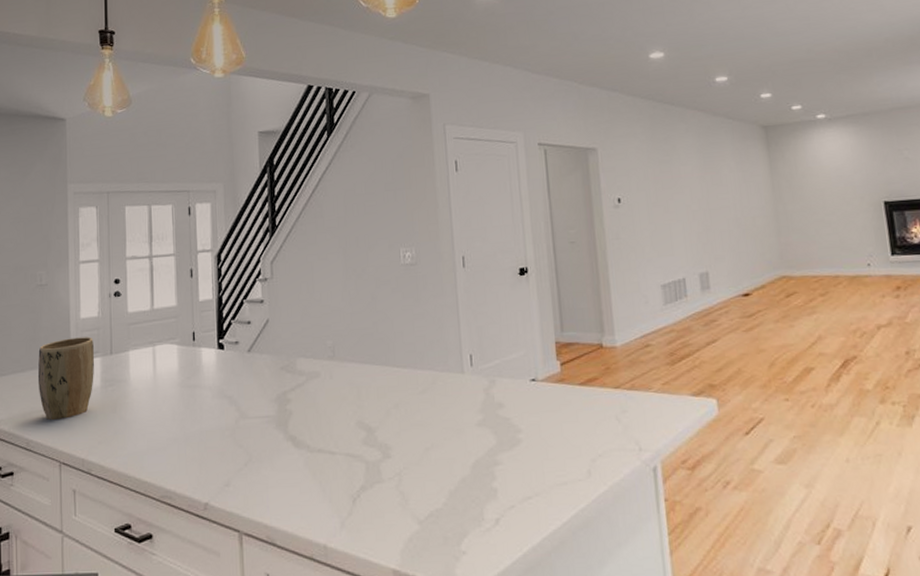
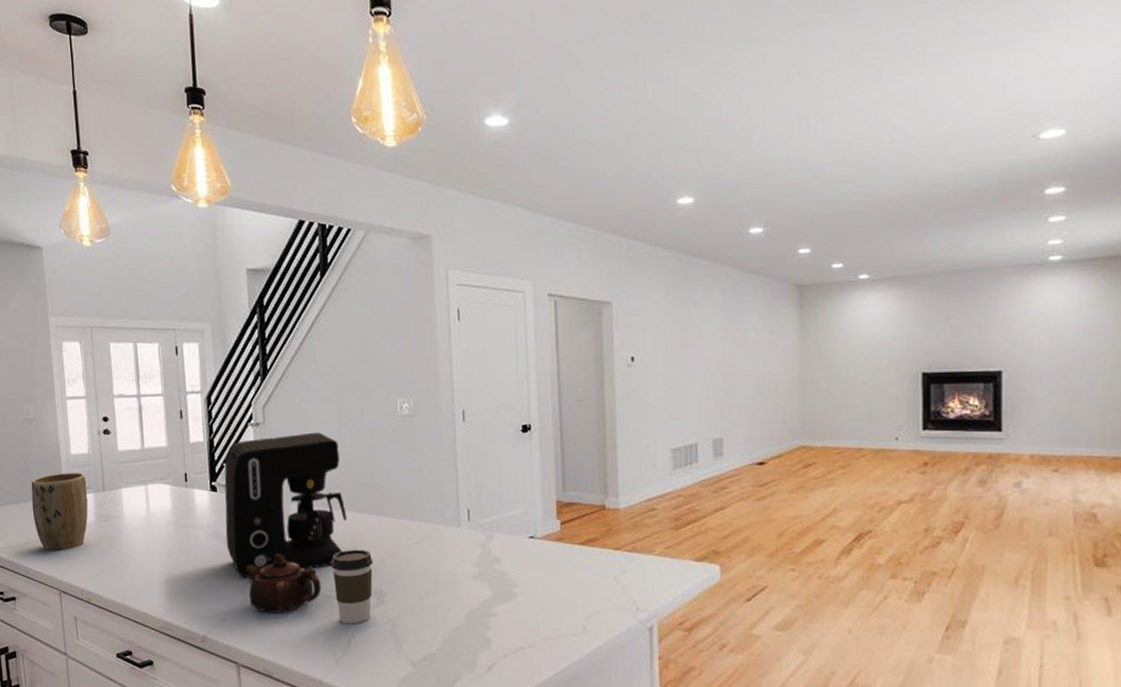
coffee maker: none [231,284,352,438] -> present [224,432,347,578]
teapot: none [250,411,327,474] -> present [245,554,322,613]
coffee cup: none [337,401,378,482] -> present [331,549,373,624]

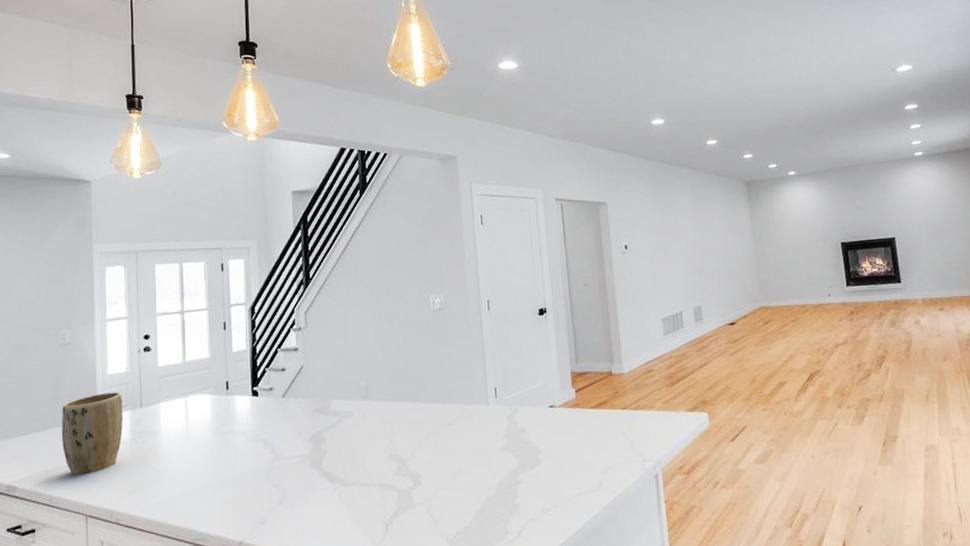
coffee maker: present [224,432,347,578] -> none [266,331,385,477]
teapot: present [245,554,322,613] -> none [285,449,360,509]
coffee cup: present [331,549,373,624] -> none [370,435,410,510]

